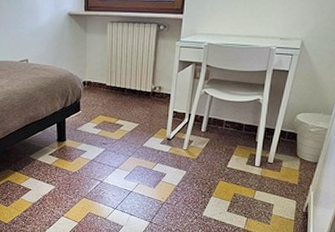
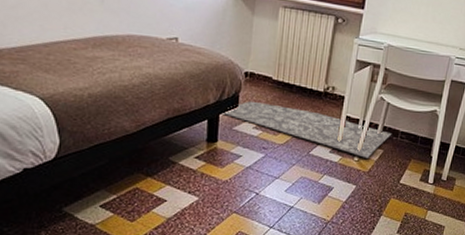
rug: none [67,105,217,147] -> present [221,100,392,158]

